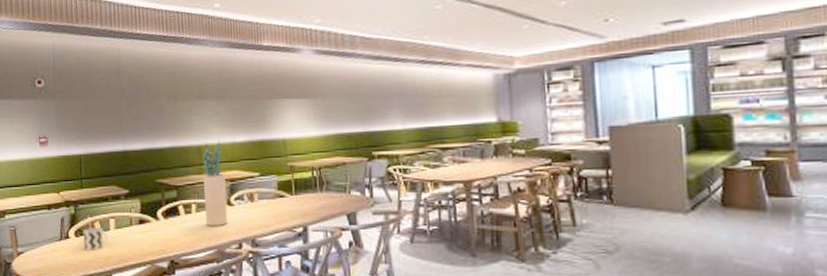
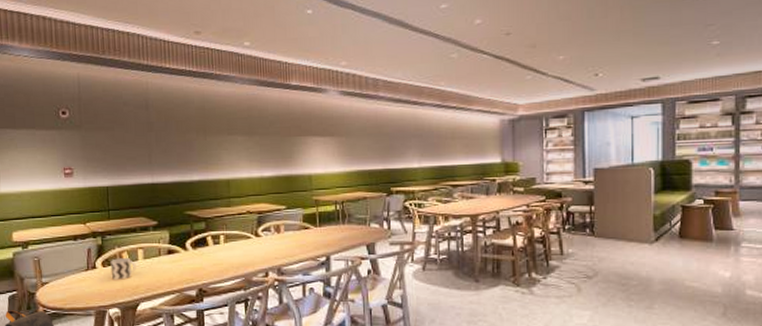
vase: present [202,139,228,227] -> none [231,174,255,257]

